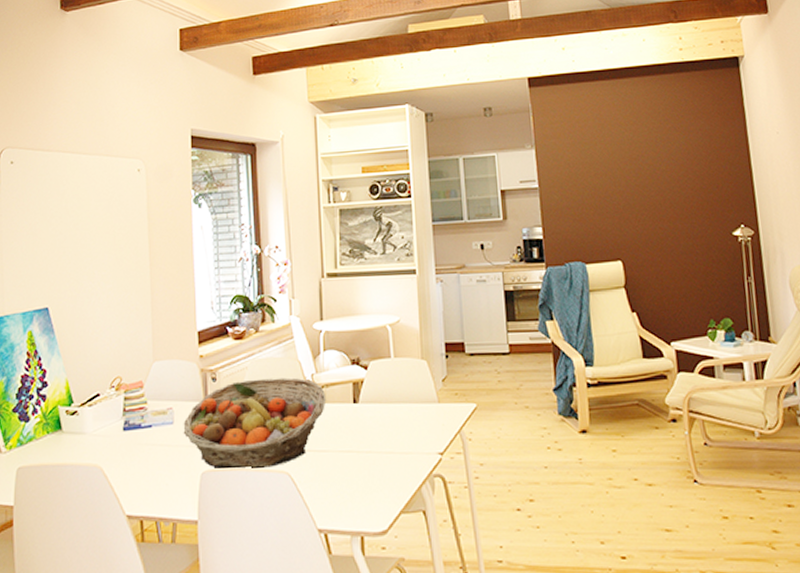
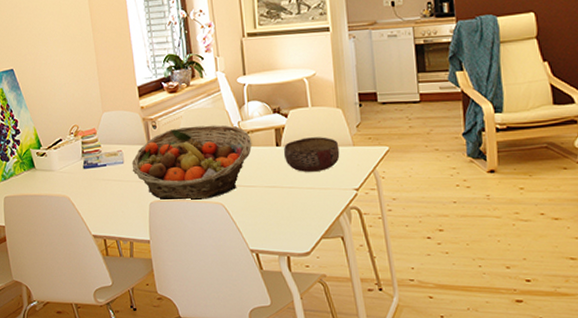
bowl: none [361,392,424,434] -> present [283,137,340,172]

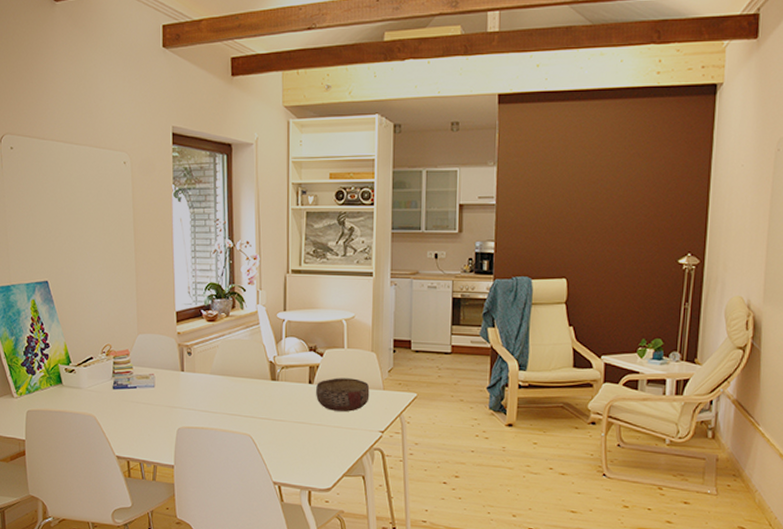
fruit basket: present [131,125,252,200] -> none [163,356,286,430]

